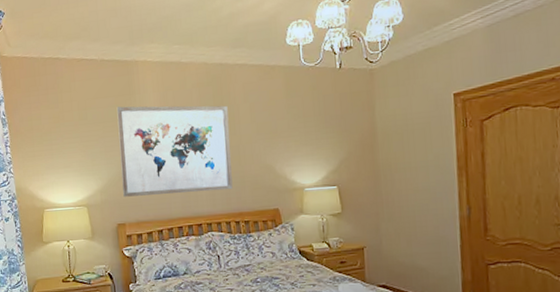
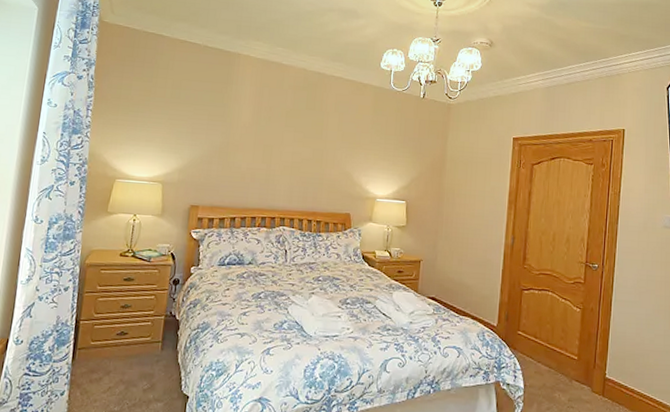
wall art: present [116,105,233,197] -> none [202,93,319,189]

